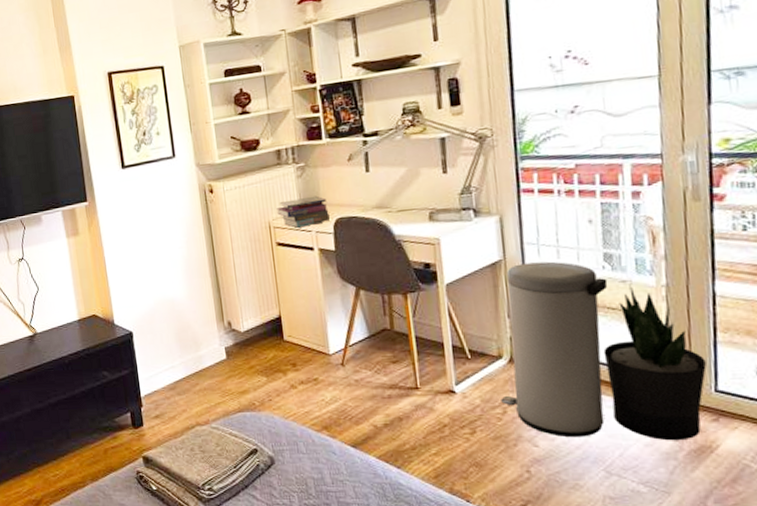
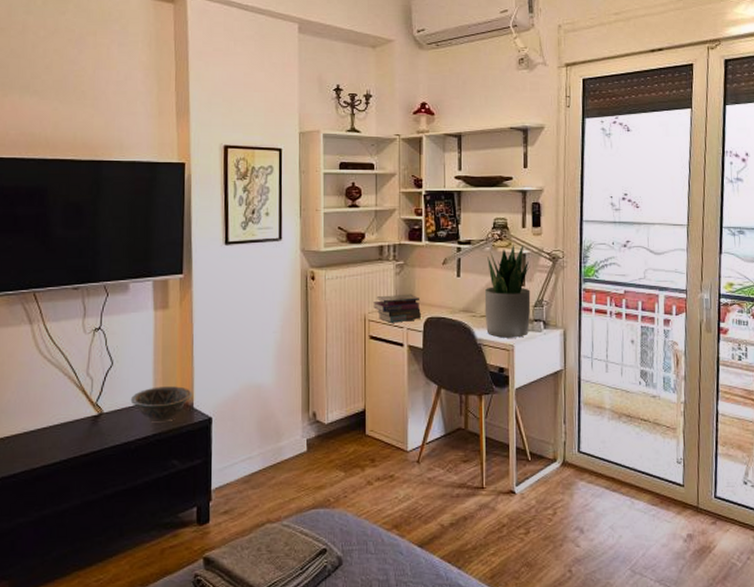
decorative bowl: none [58,305,112,339] -> present [130,386,192,423]
planter: none [399,128,457,232] -> present [484,245,531,338]
pedal bin: present [501,261,608,438] -> none [552,374,642,538]
planter: present [603,283,707,441] -> none [636,399,709,542]

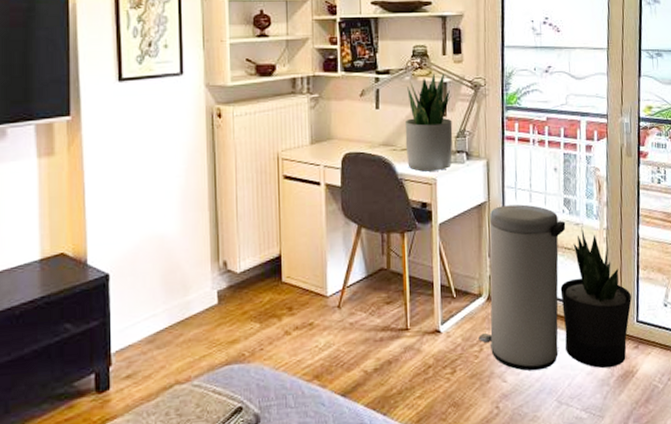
decorative bowl: present [130,386,192,423] -> none [12,241,86,284]
books: present [373,294,421,323] -> none [287,128,338,161]
pedal bin: none [552,374,642,538] -> present [478,204,566,371]
planter: none [636,399,709,542] -> present [560,226,632,369]

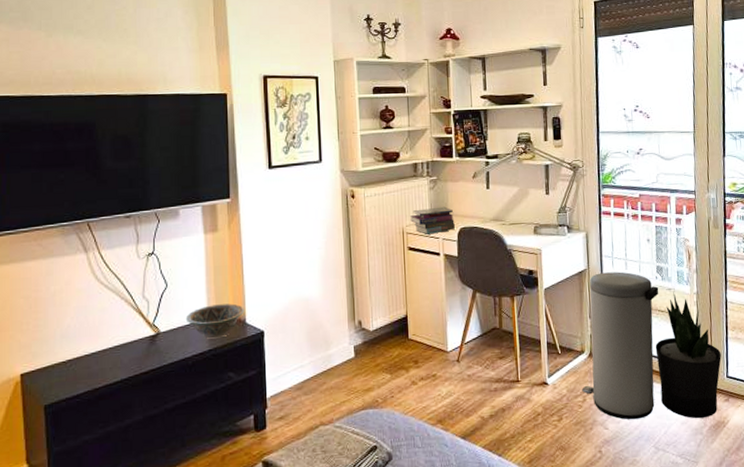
decorative bowl: none [12,241,86,284] -> present [185,303,244,339]
books: none [287,128,338,161] -> present [410,206,455,235]
planter: present [404,73,453,172] -> none [512,157,555,243]

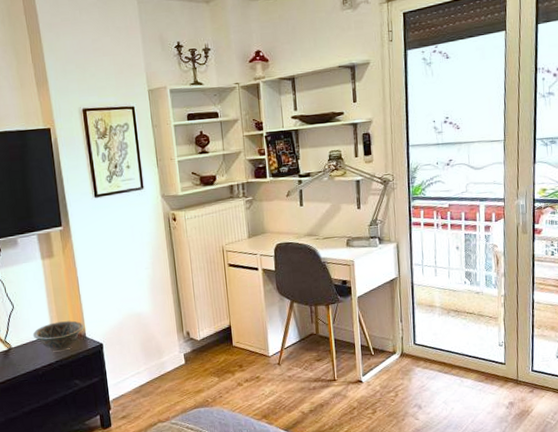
books: present [410,206,455,235] -> none [229,225,271,252]
pedal bin: present [582,271,659,420] -> none [394,278,468,411]
planter: present [655,291,721,419] -> none [463,294,527,409]

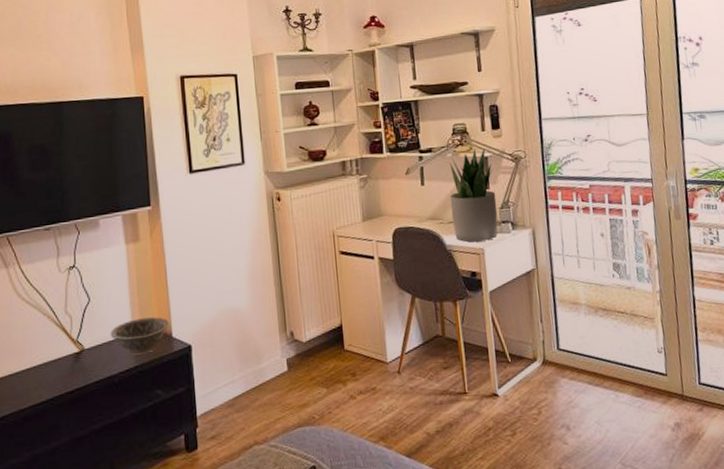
planter: none [325,172,367,256] -> present [449,148,498,243]

